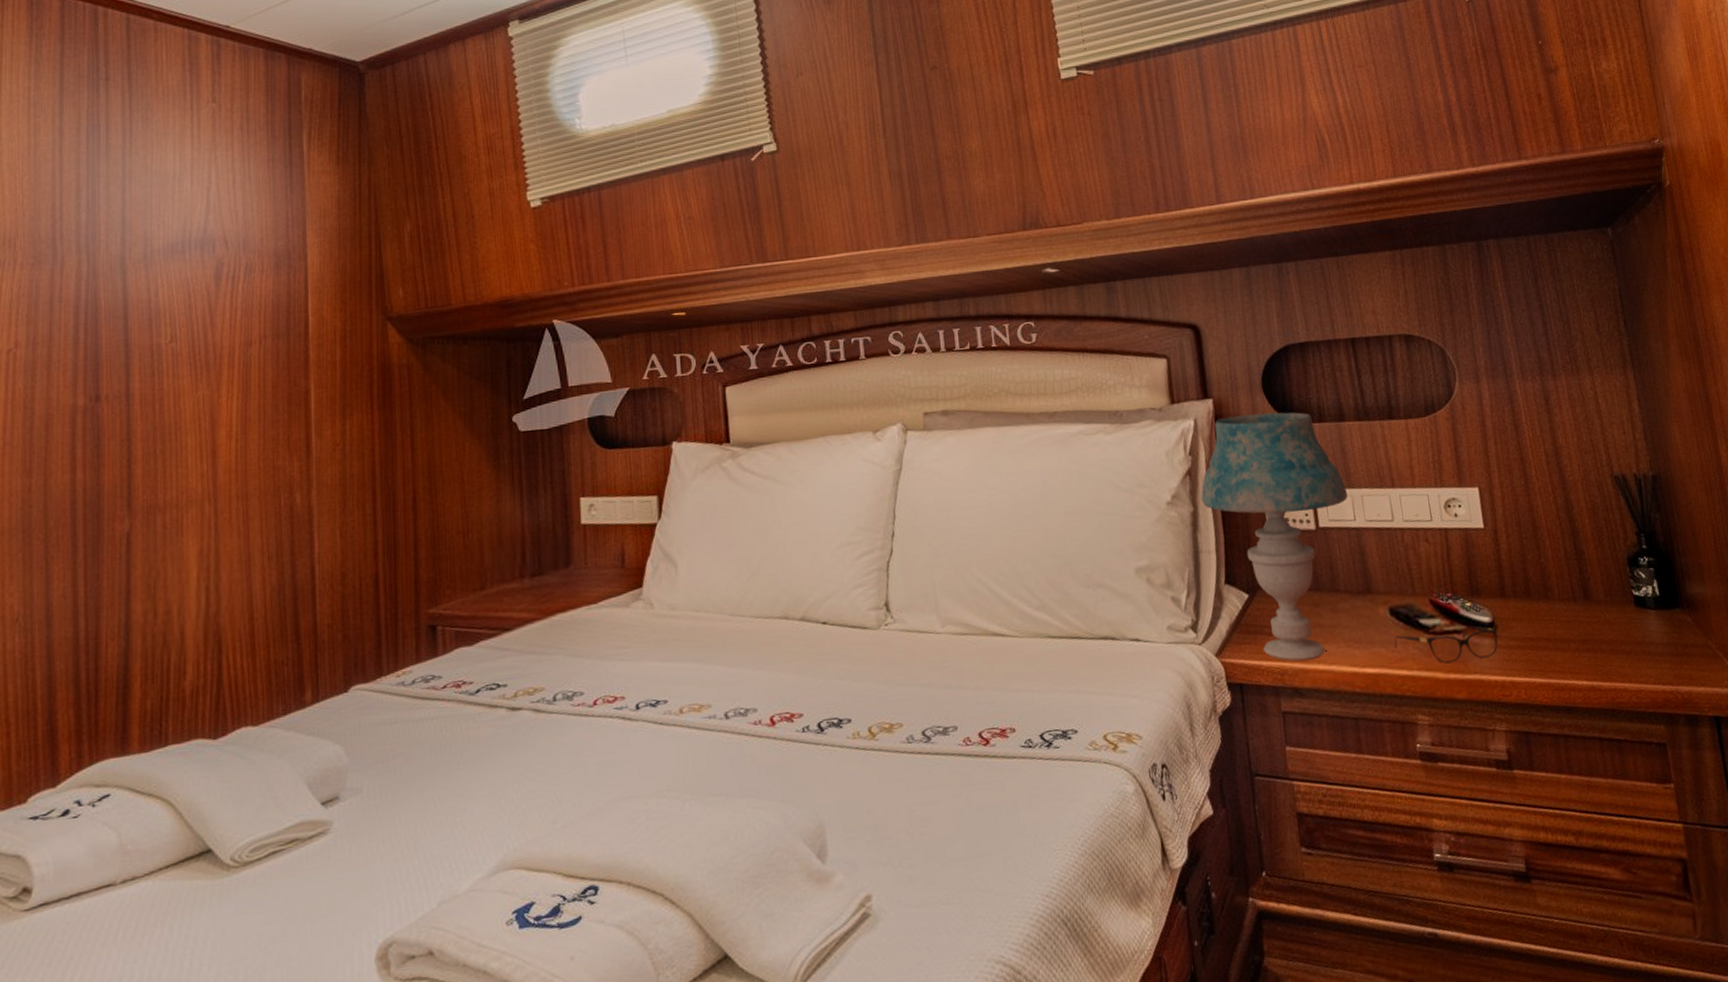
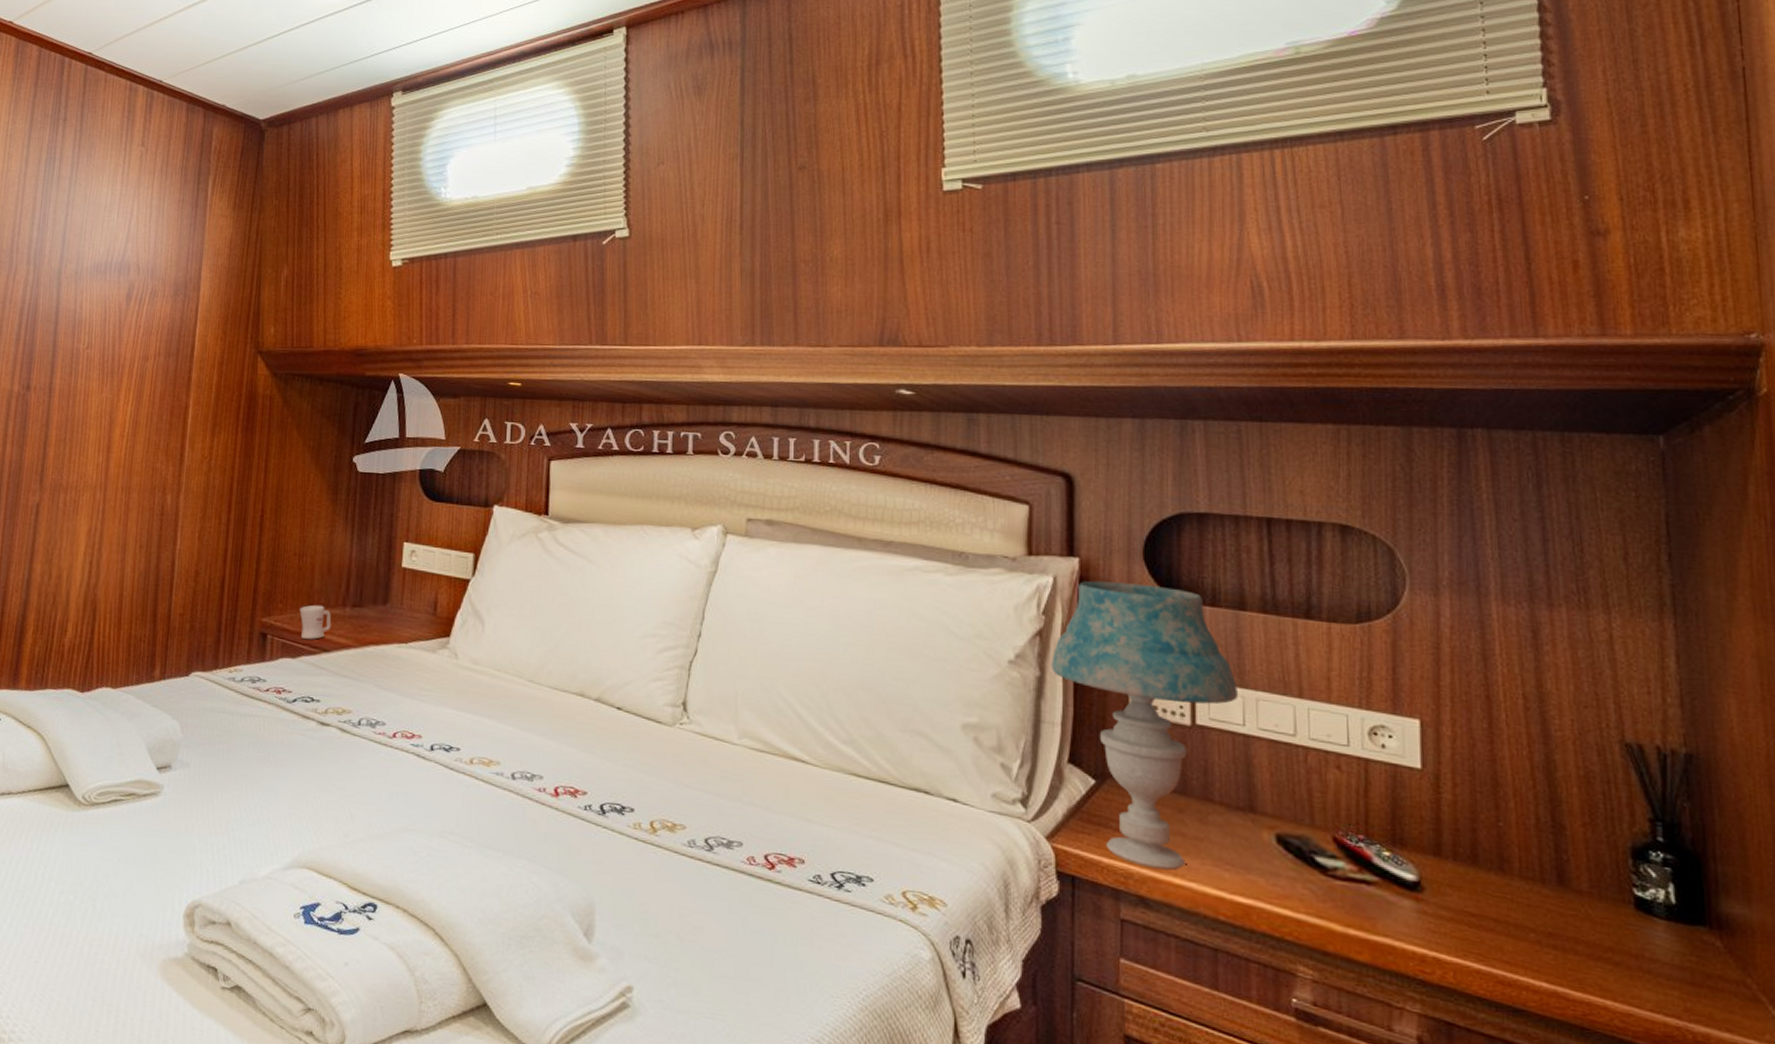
mug: none [471,582,510,623] -> present [299,605,332,640]
spectacles: present [1394,626,1498,664] -> none [1277,868,1423,922]

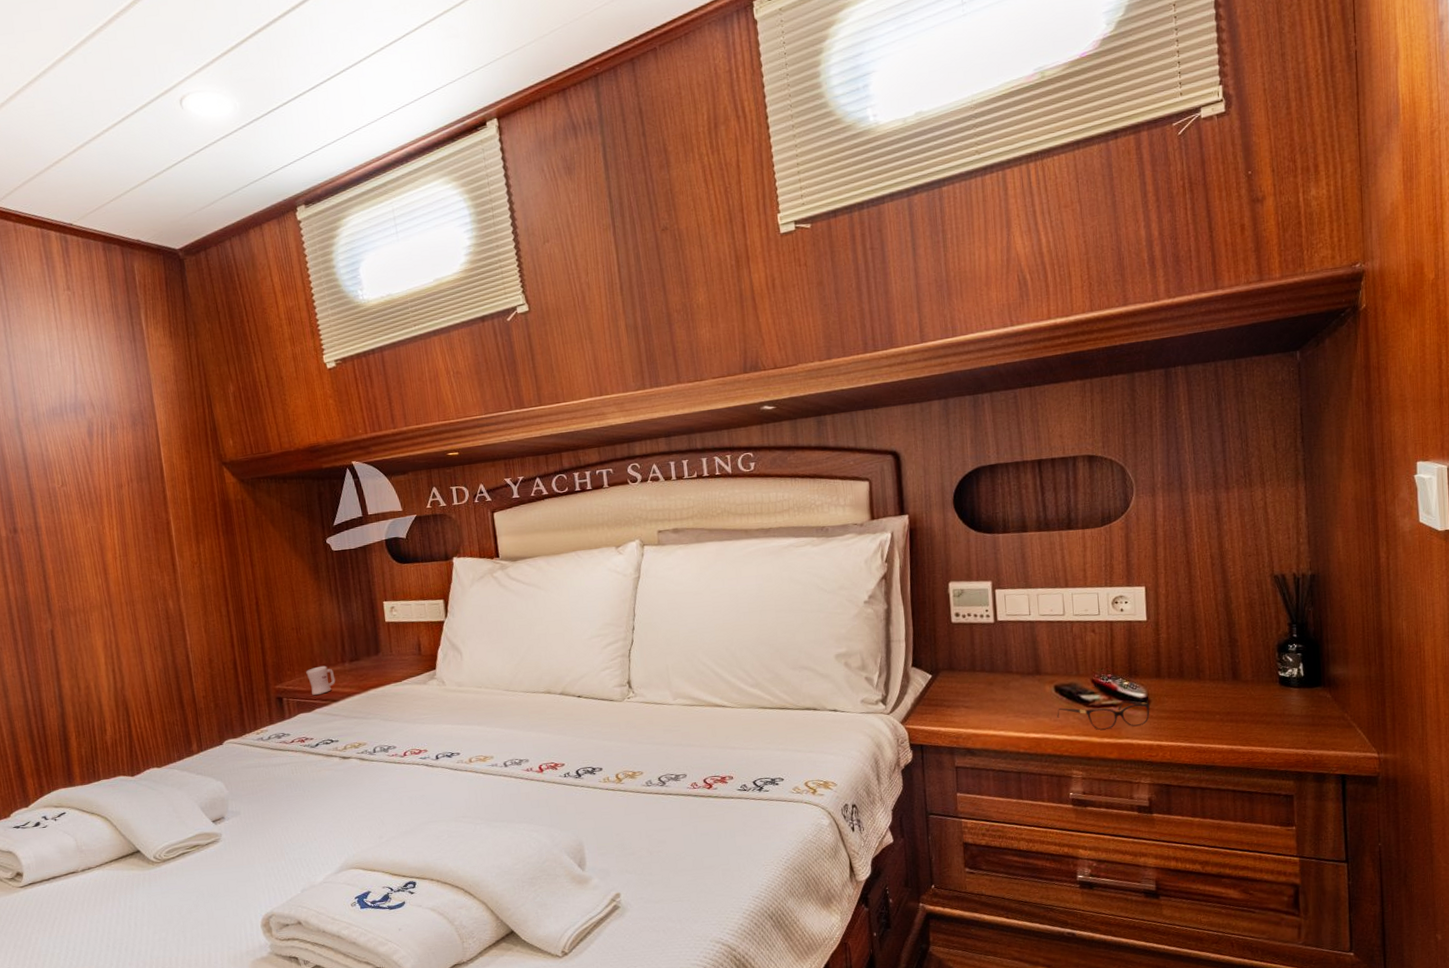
table lamp: present [1051,580,1238,871] -> none [894,525,1024,729]
spectacles: none [1277,868,1423,922] -> present [1057,700,1150,730]

